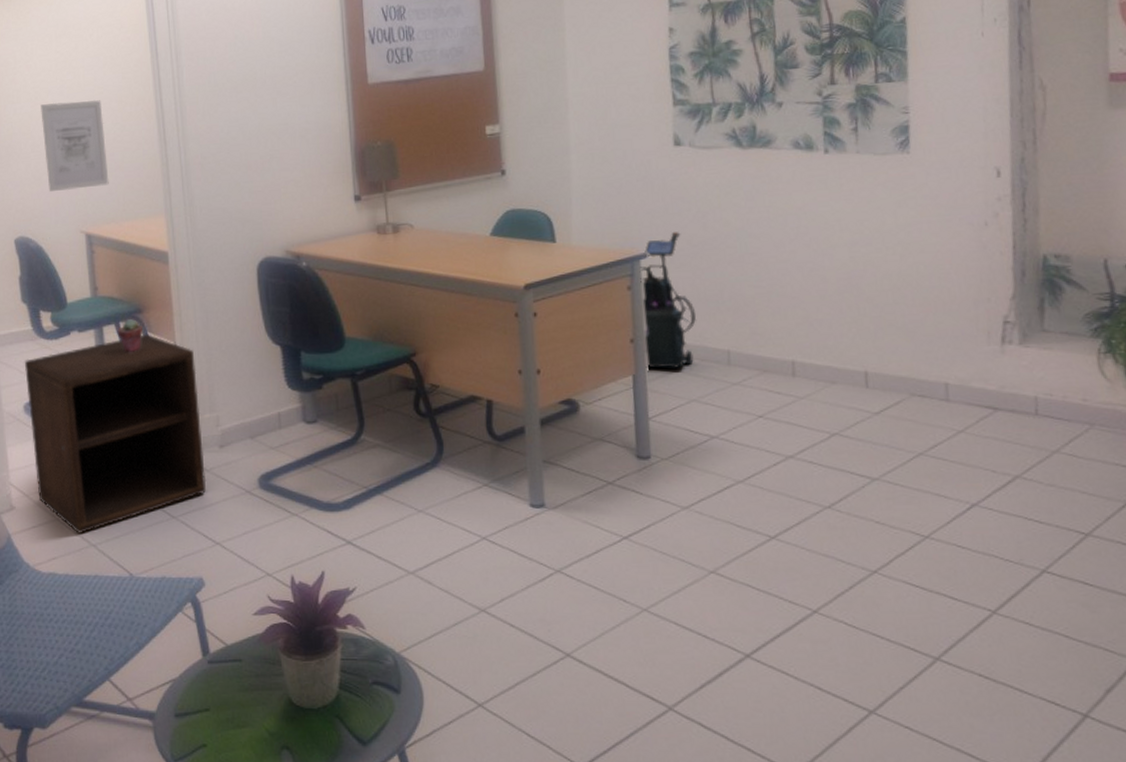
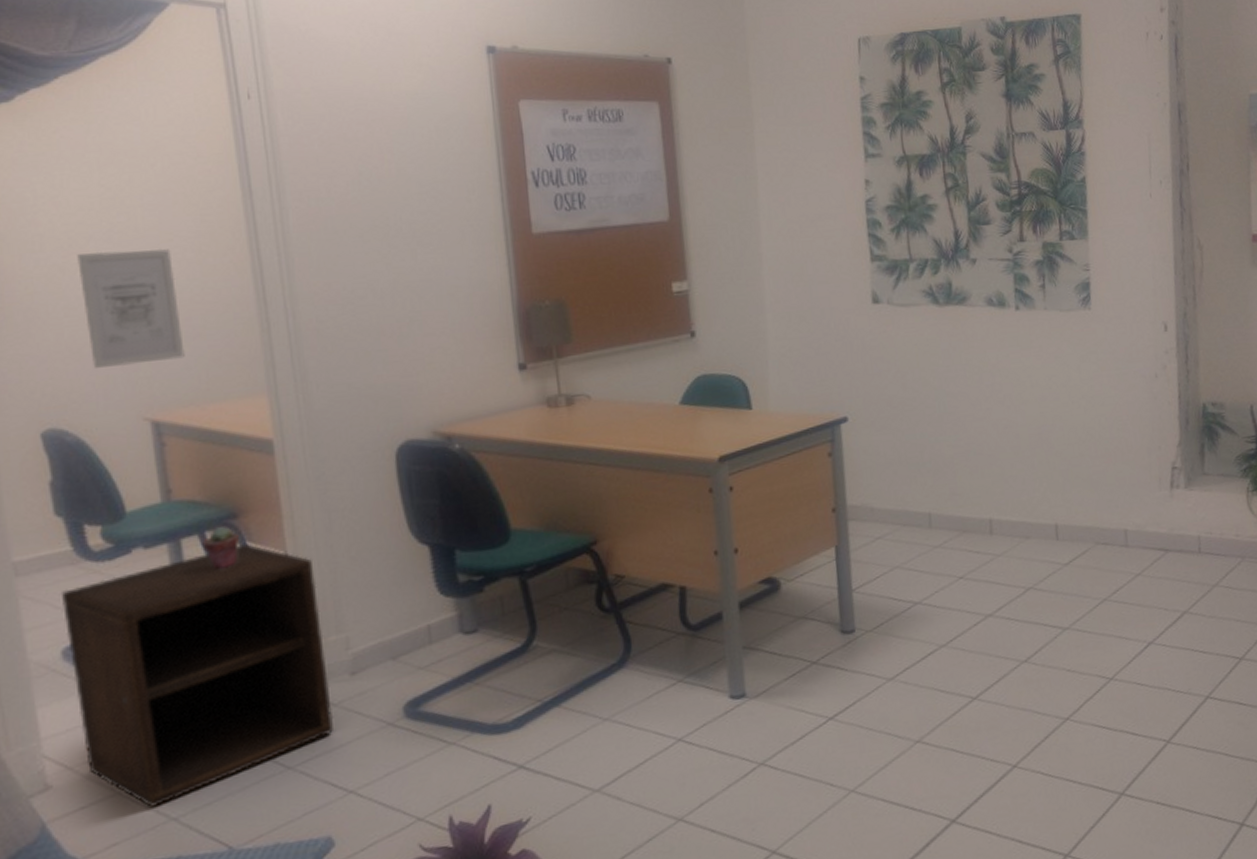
vacuum cleaner: present [639,232,697,369] -> none [839,393,899,538]

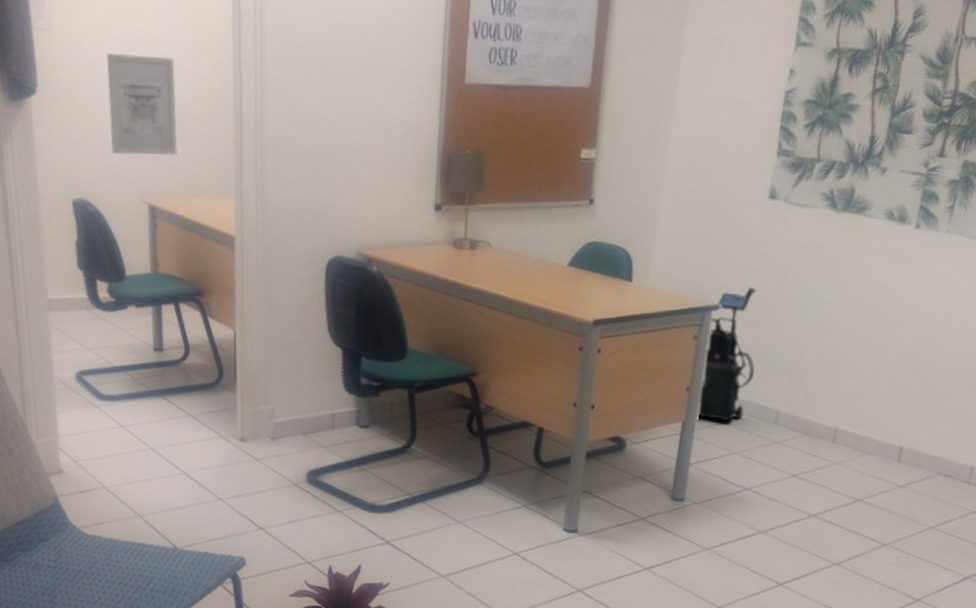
nightstand: present [60,543,334,807] -> none [78,317,256,504]
potted succulent: present [202,527,239,569] -> none [176,301,203,335]
vacuum cleaner: none [839,393,899,538] -> present [696,287,757,421]

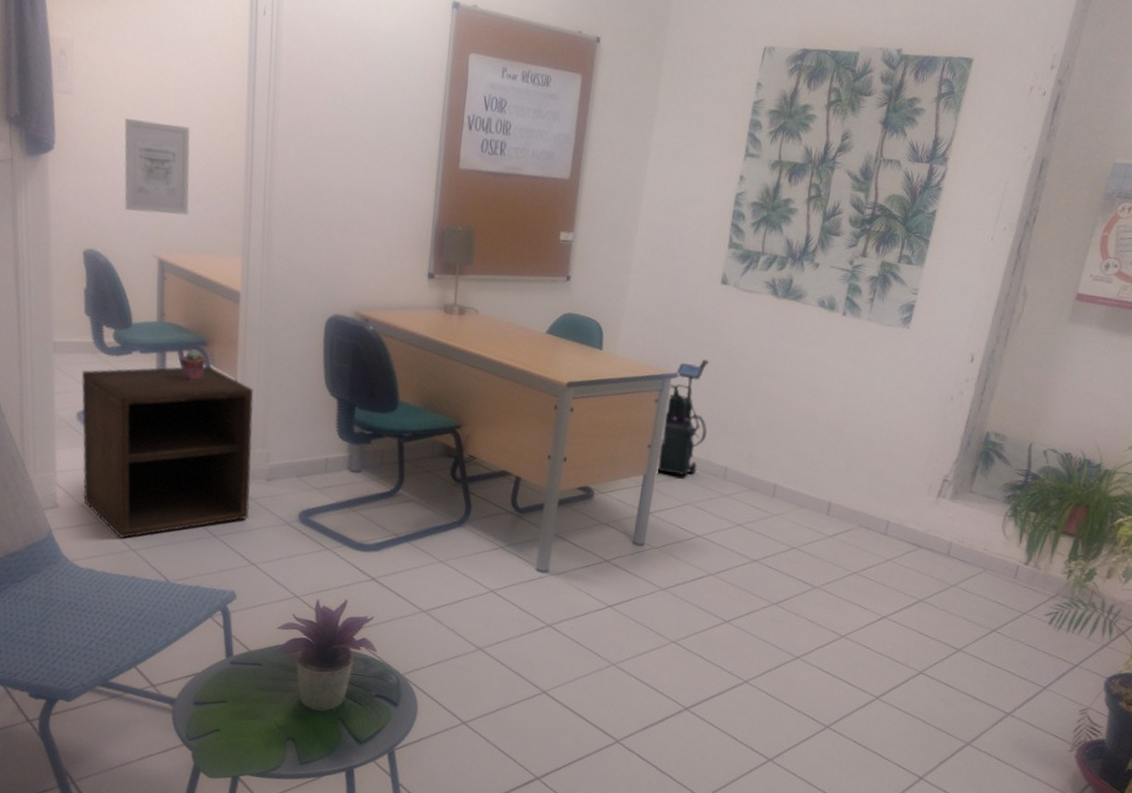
nightstand: none [78,317,256,504] -> present [81,365,254,538]
potted succulent: none [176,301,203,335] -> present [180,349,206,381]

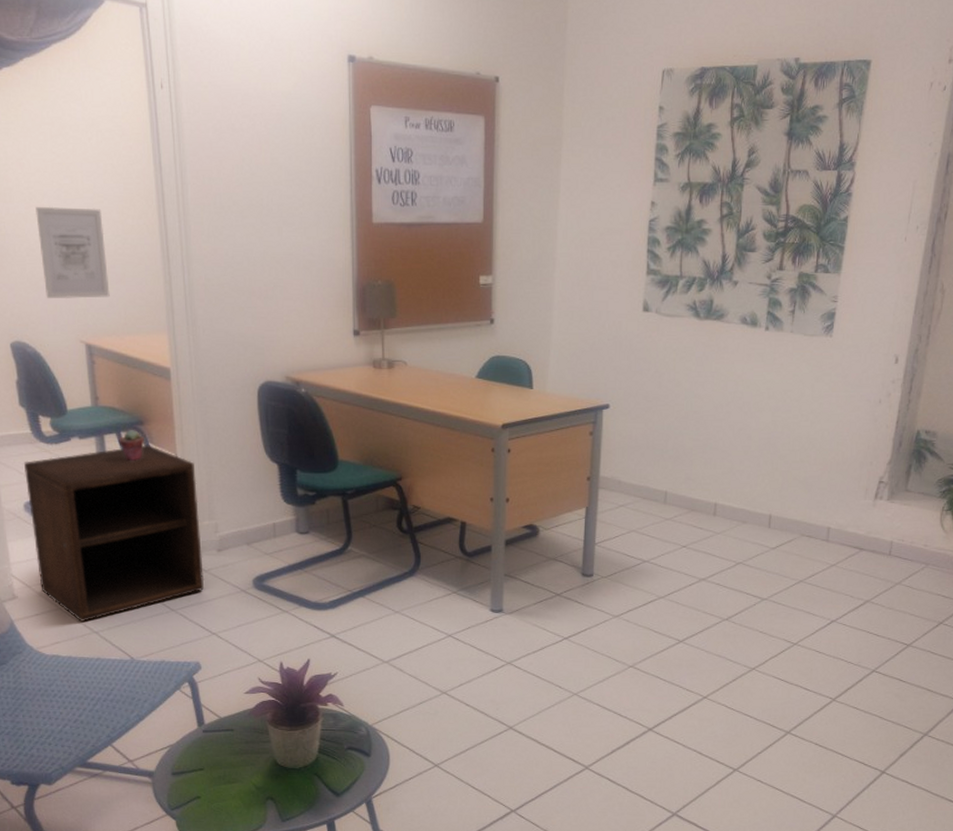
vacuum cleaner: present [656,359,710,476] -> none [597,388,644,504]

